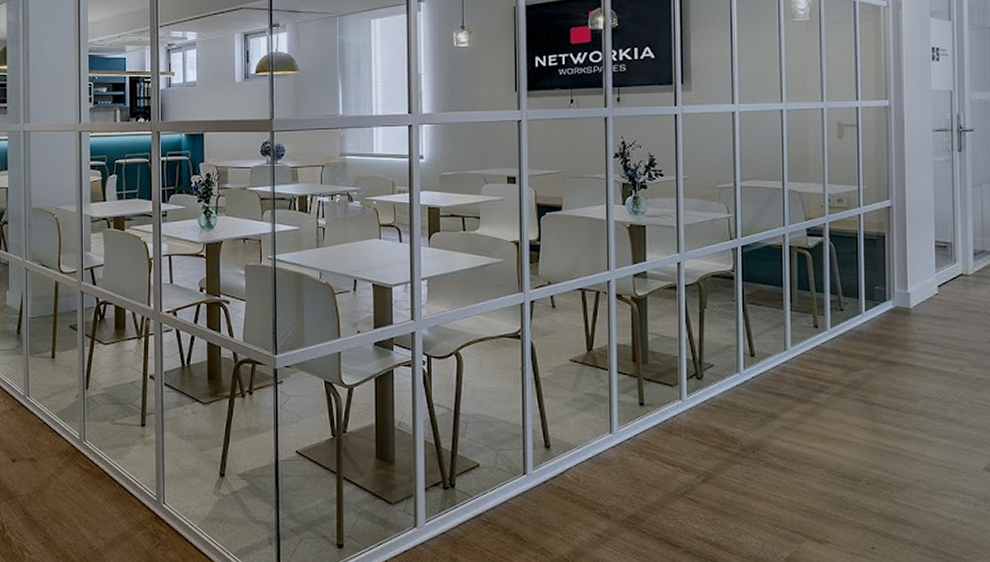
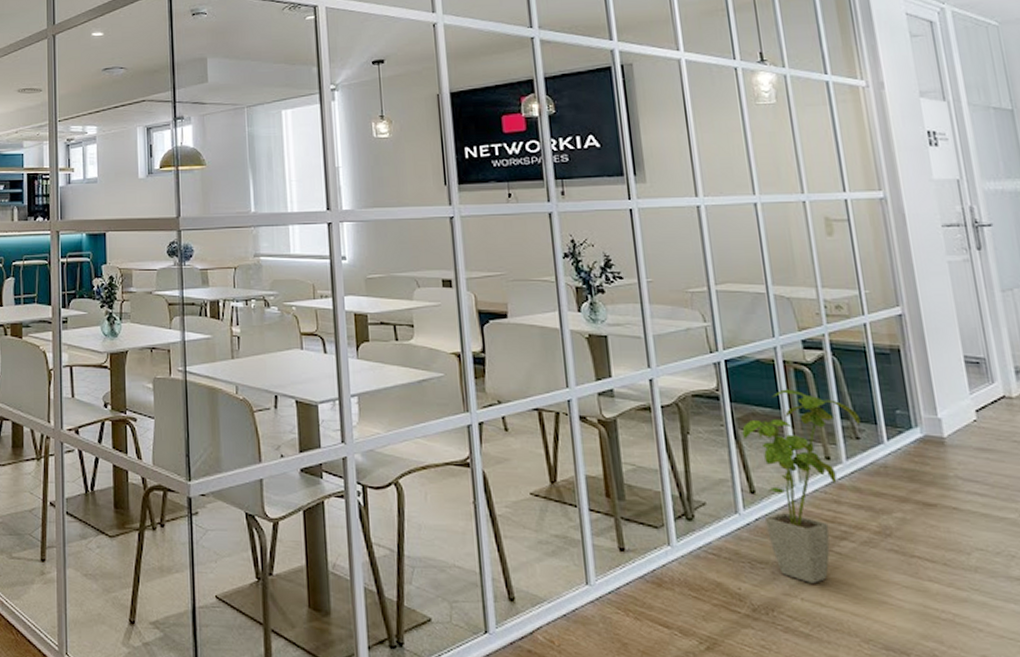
house plant: none [749,270,846,427] -> present [742,389,861,583]

